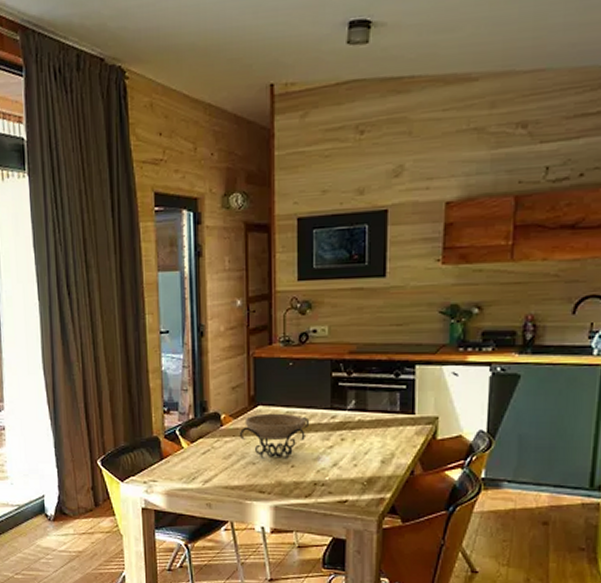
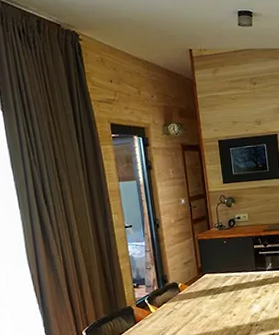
decorative bowl: present [240,413,310,460] -> none [194,277,243,312]

